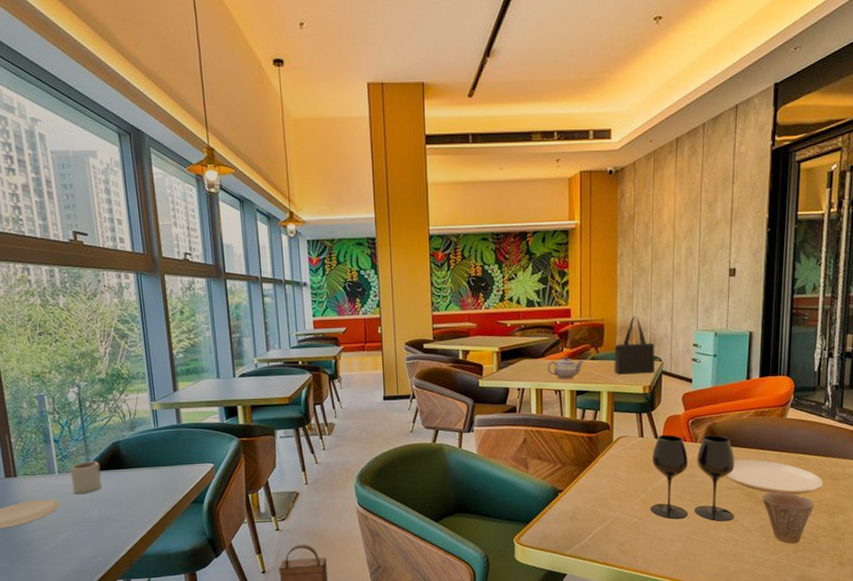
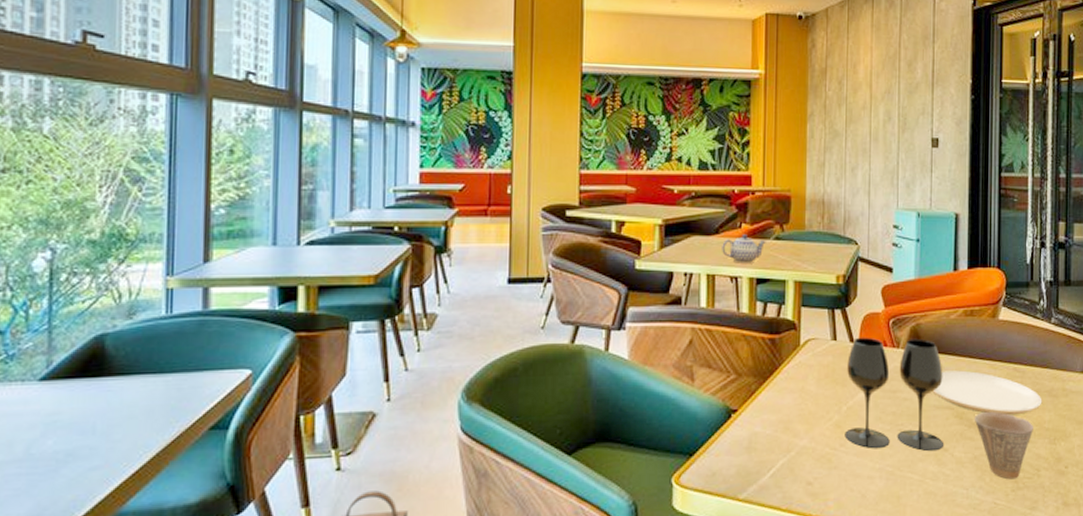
cup: present [70,461,102,495] -> none [15,364,69,417]
tote bag: present [614,316,655,374] -> none [802,188,850,260]

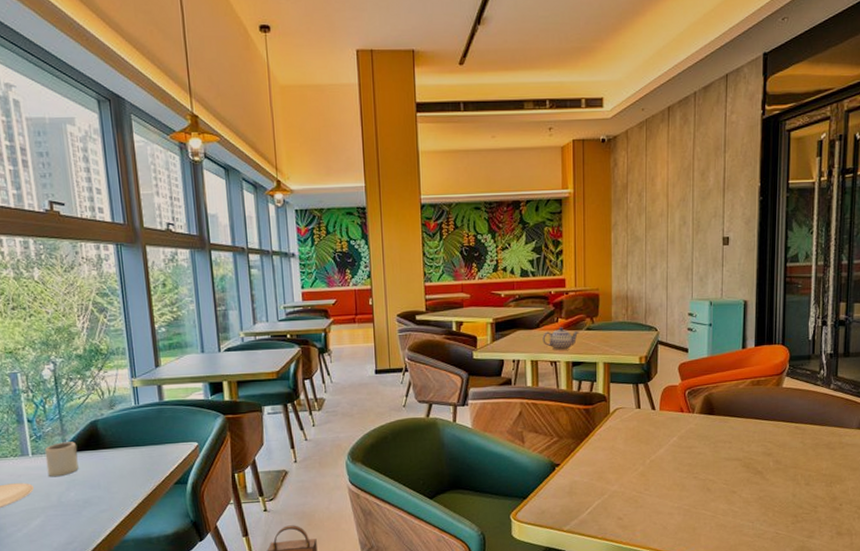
cup: none [15,364,69,417] -> present [44,441,79,477]
wine glass: present [844,337,943,452] -> none [648,405,733,494]
plate: present [932,370,1042,416] -> none [723,429,821,465]
cup: present [974,412,1033,480] -> none [759,462,812,515]

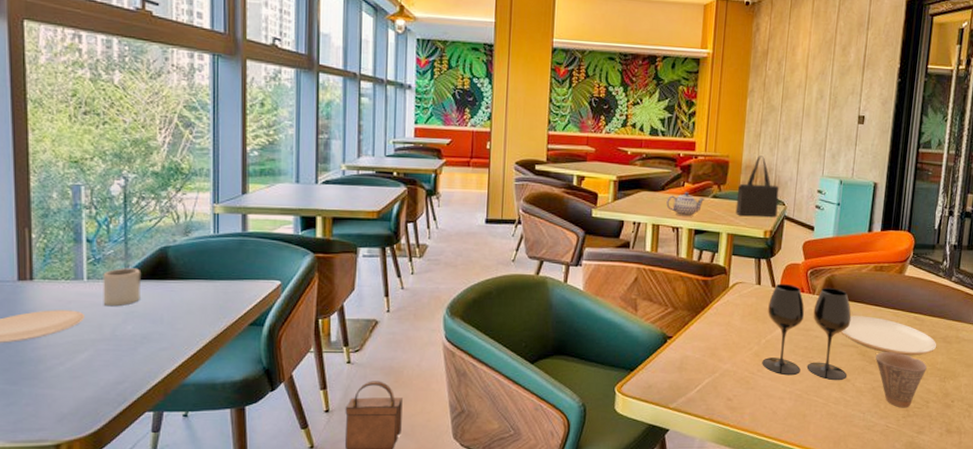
tote bag: none [609,285,651,345] -> present [735,156,780,217]
wine glass: none [648,405,733,494] -> present [762,283,852,381]
plate: none [723,429,821,465] -> present [841,316,937,356]
cup: none [759,462,812,515] -> present [875,352,927,408]

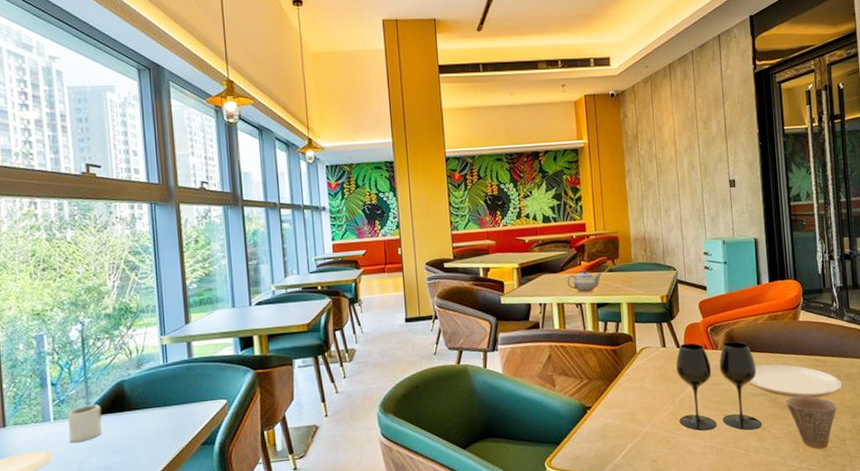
tote bag: present [735,156,780,217] -> none [630,228,670,285]

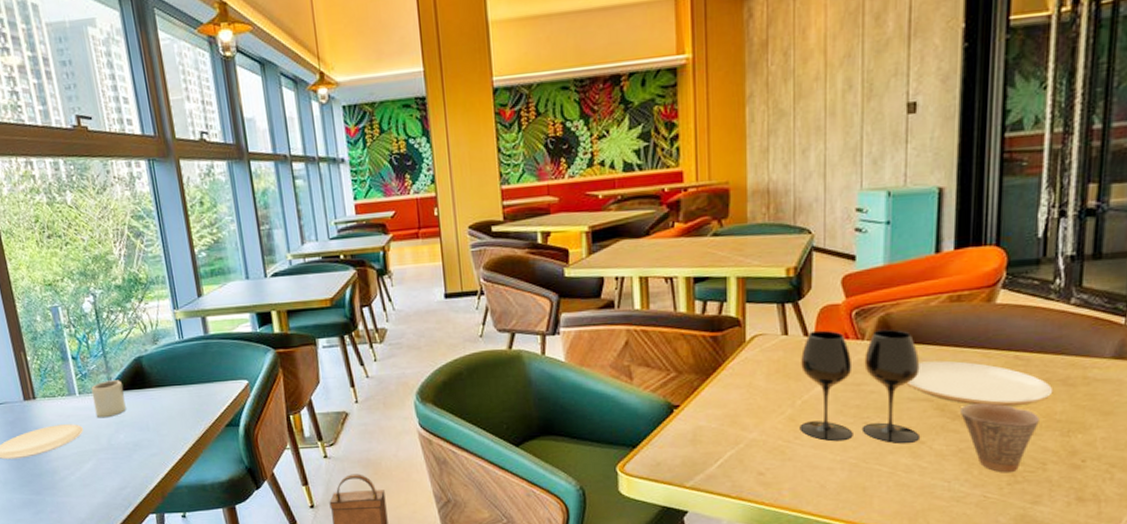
teapot: present [567,270,602,293] -> none [654,233,703,264]

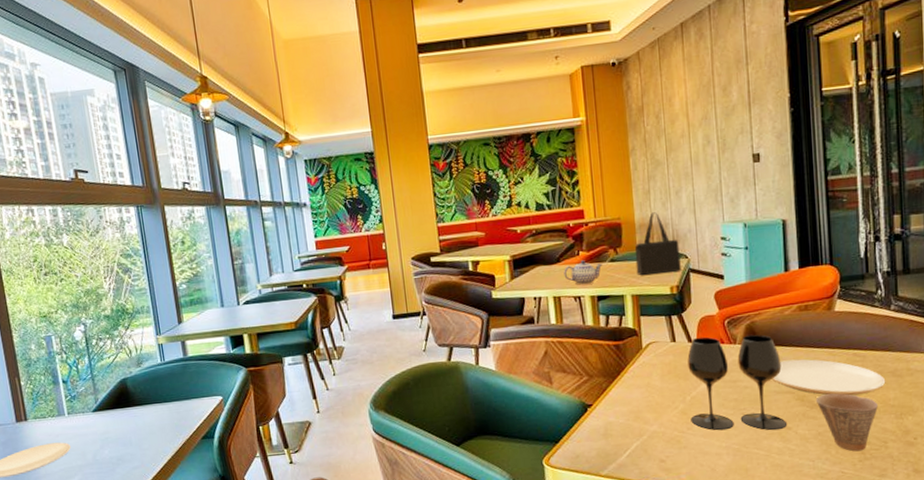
cup: present [90,380,126,418] -> none [79,400,111,436]
teapot: none [654,233,703,264] -> present [564,260,603,285]
tote bag: none [744,175,802,253] -> present [634,212,681,275]

